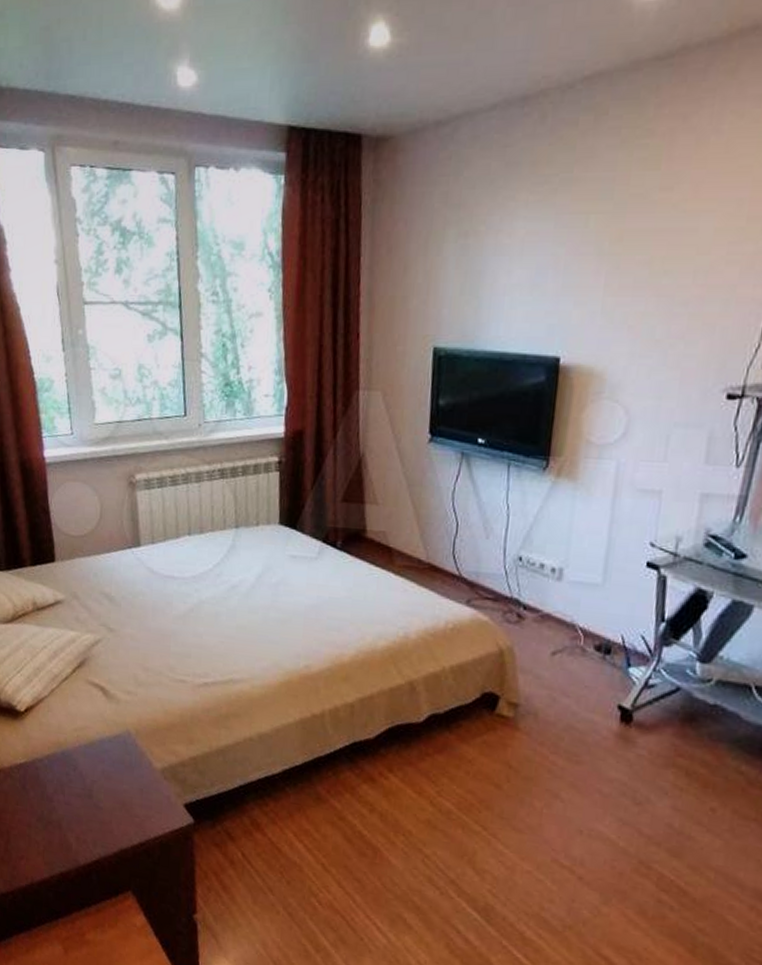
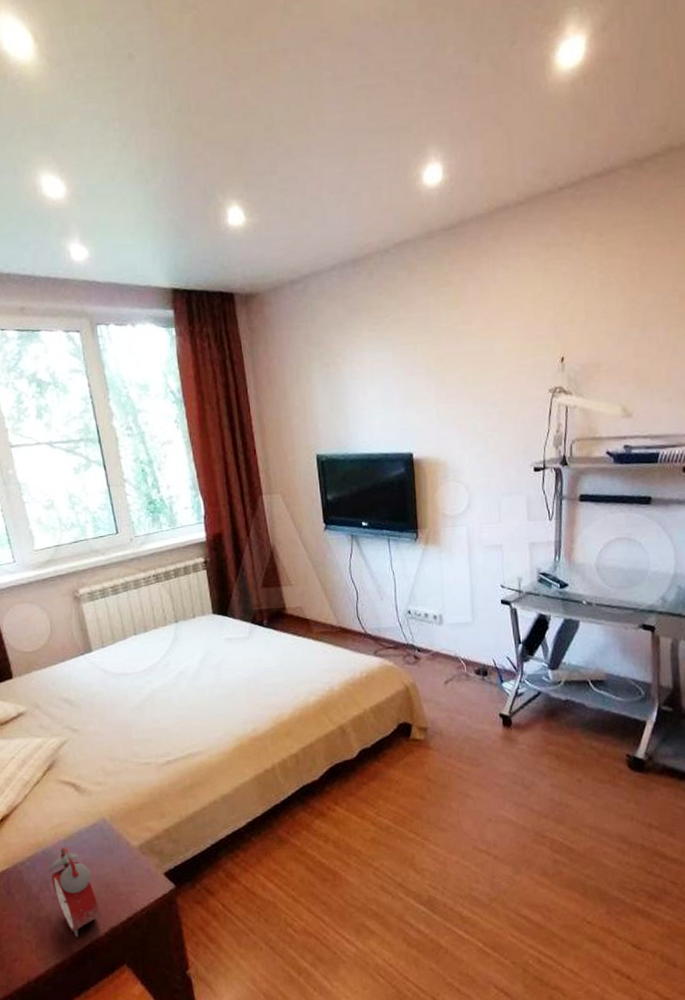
alarm clock: none [67,752,111,851] -> present [50,846,99,938]

